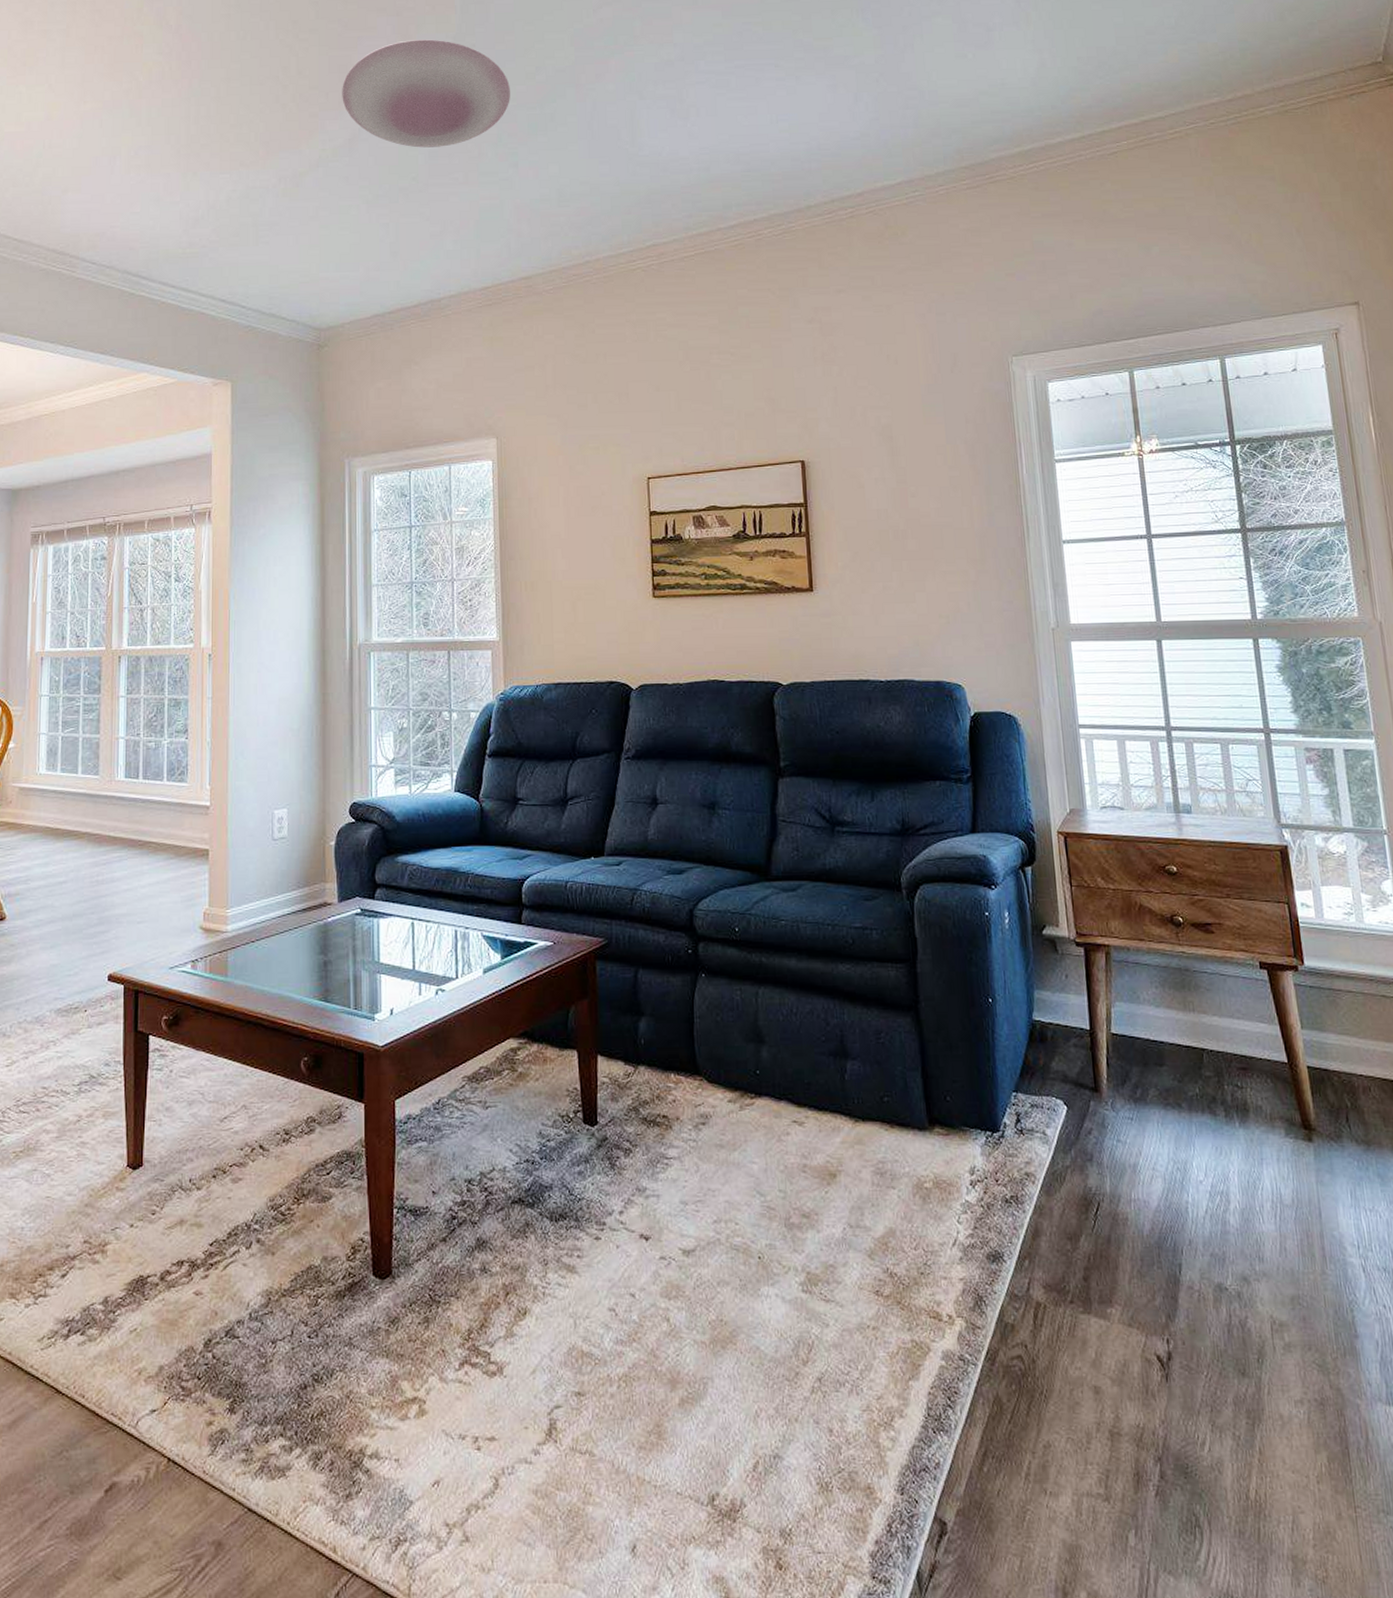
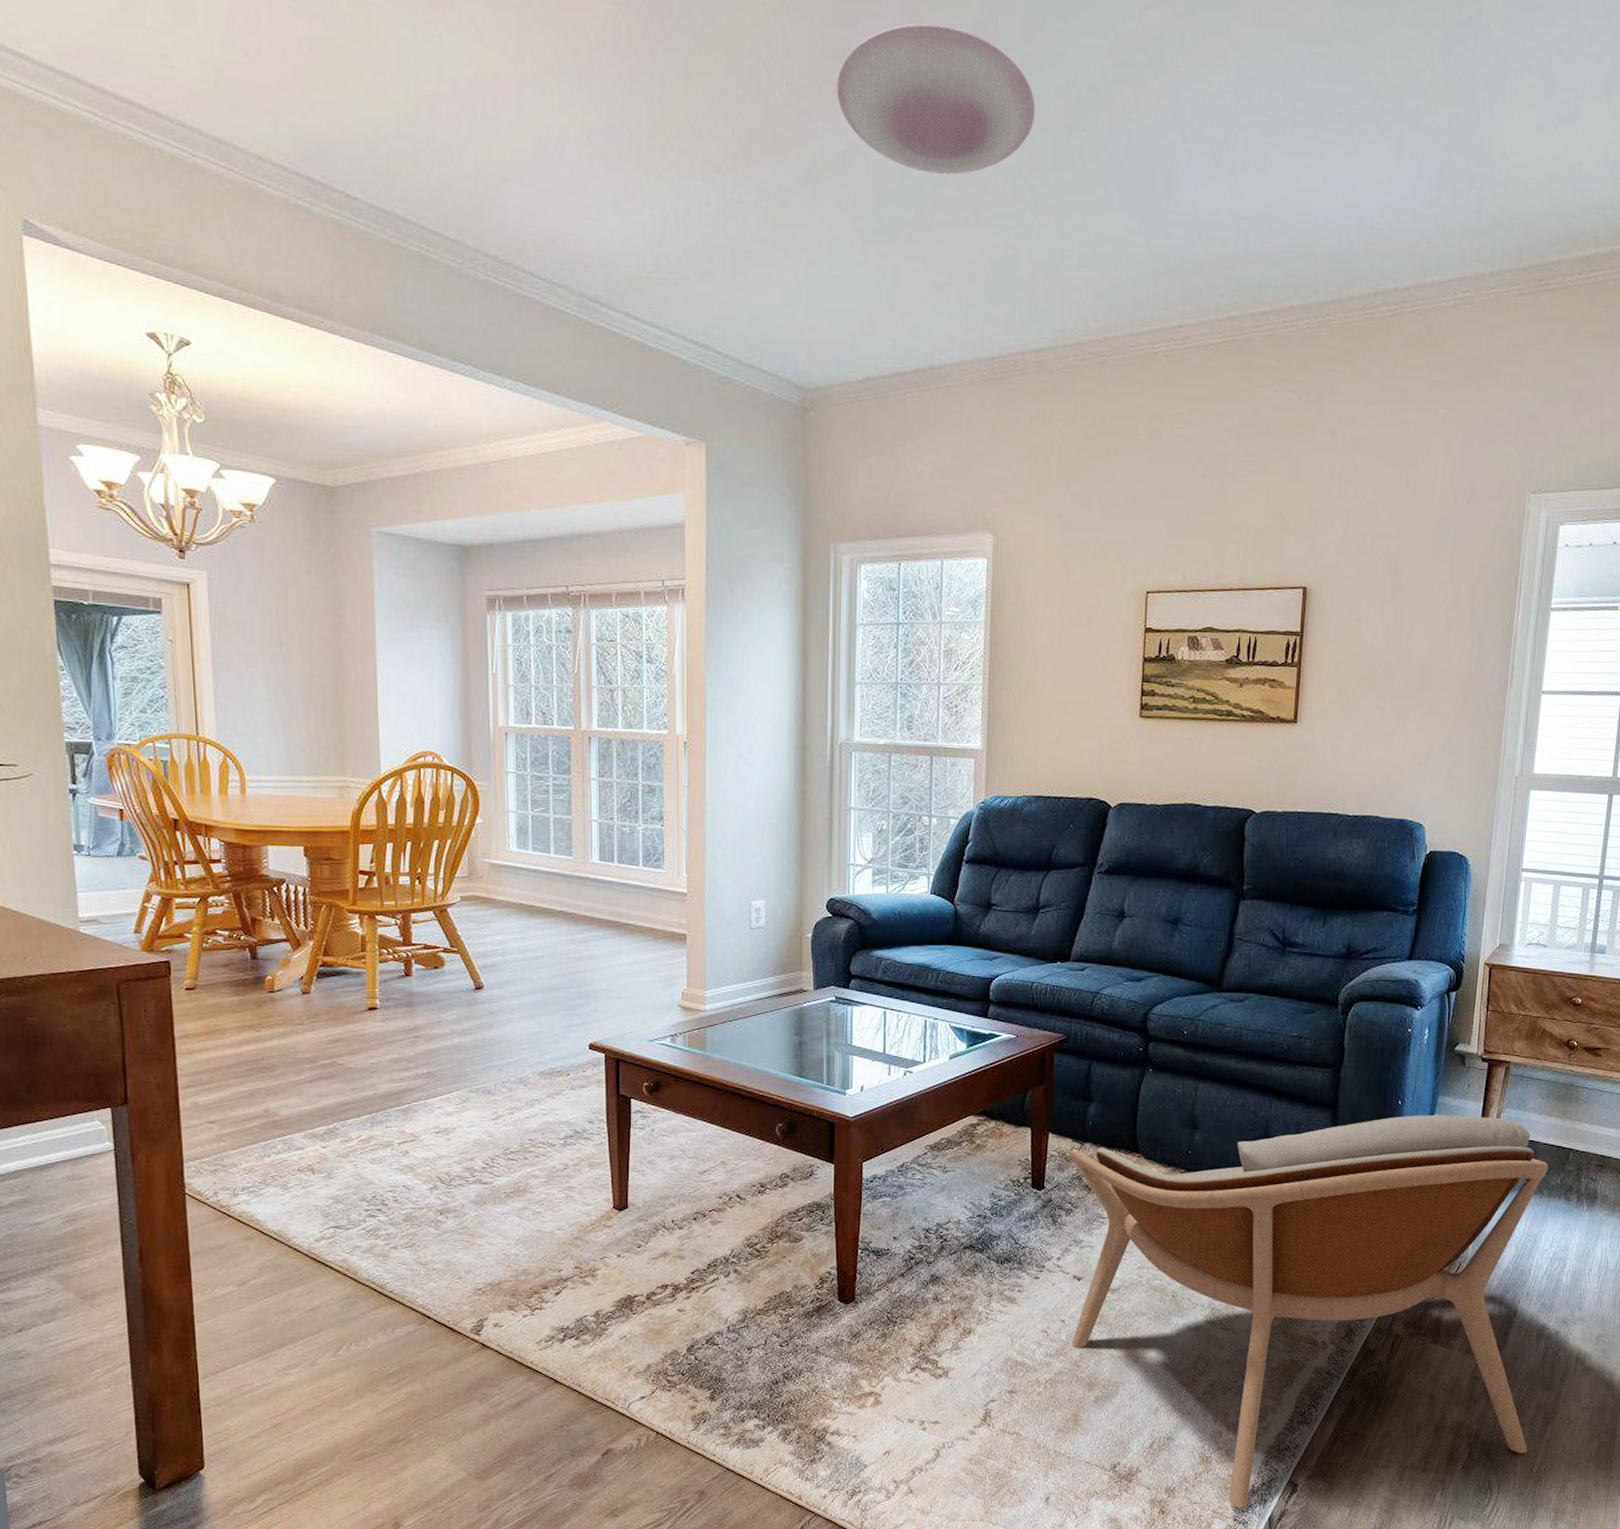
armchair: none [622,1013,1237,1558] -> present [1070,1114,1549,1508]

